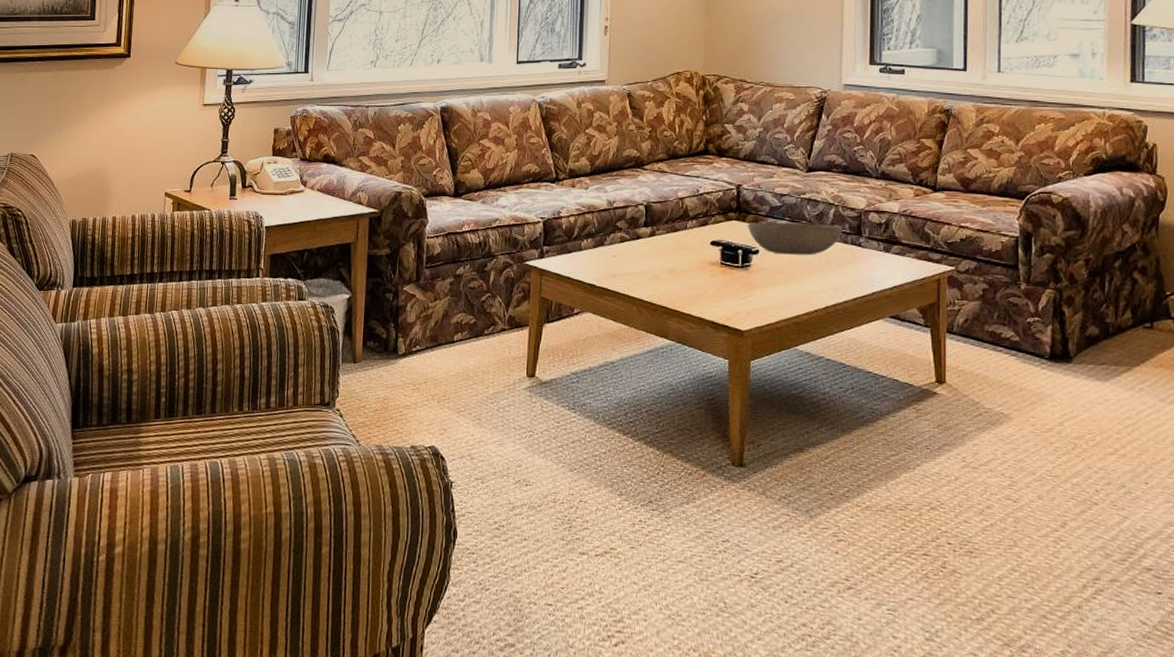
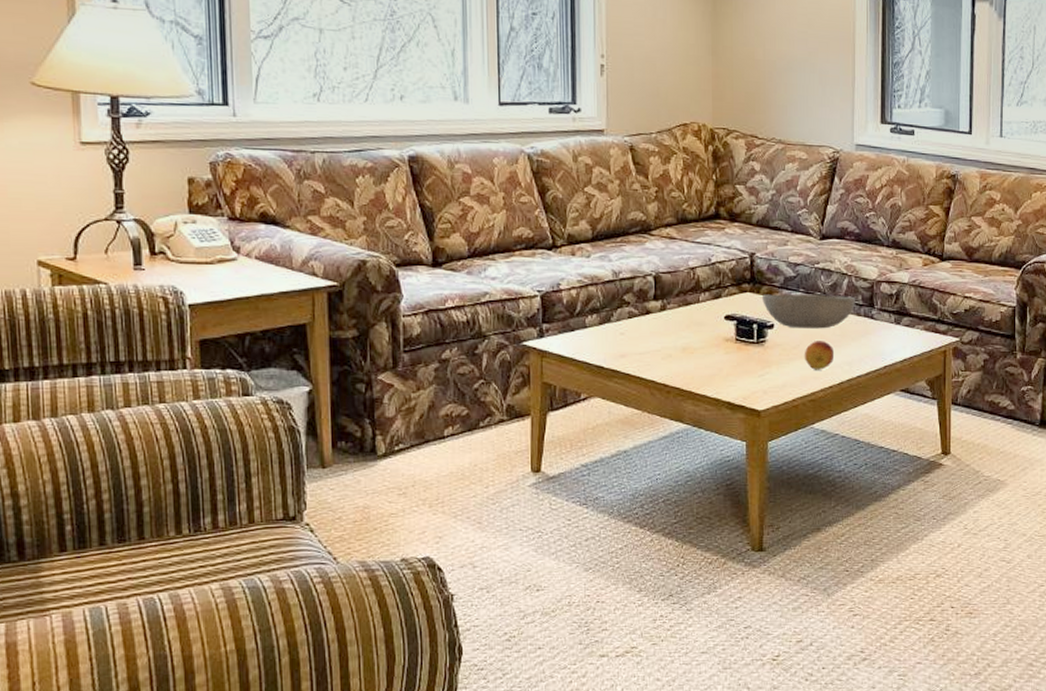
fruit: none [788,266,820,295] -> present [804,341,835,370]

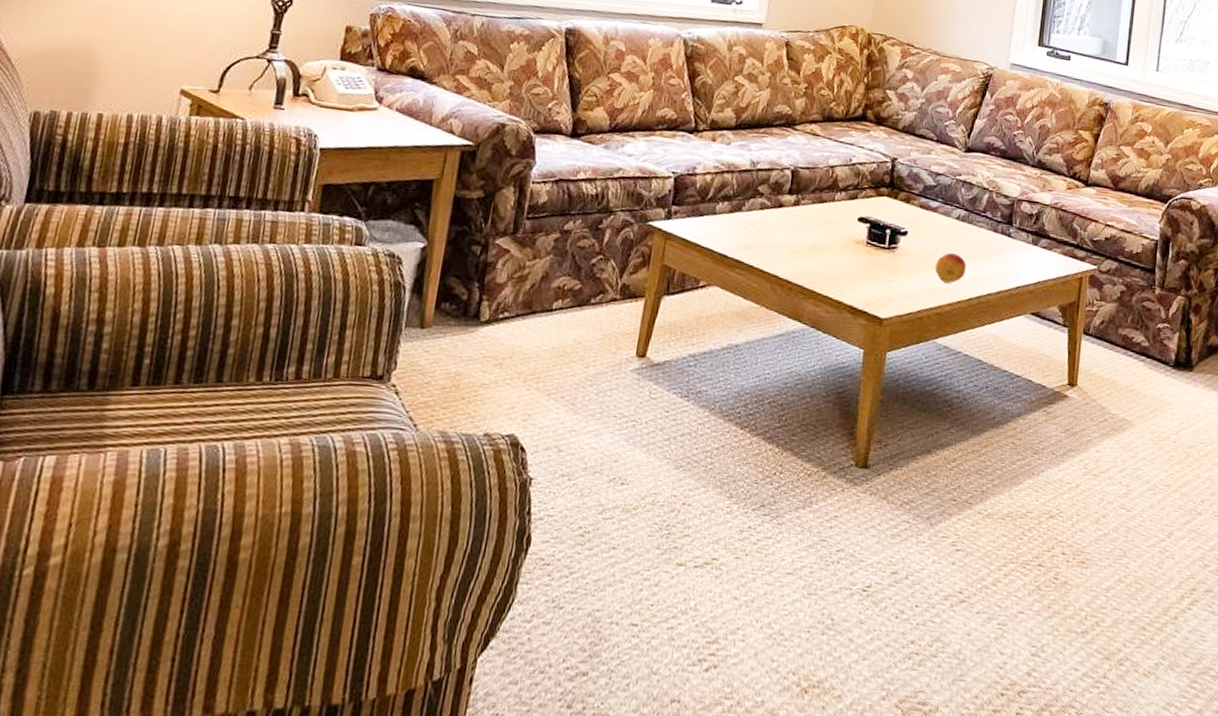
bowl: present [761,294,856,329] -> none [898,200,995,242]

